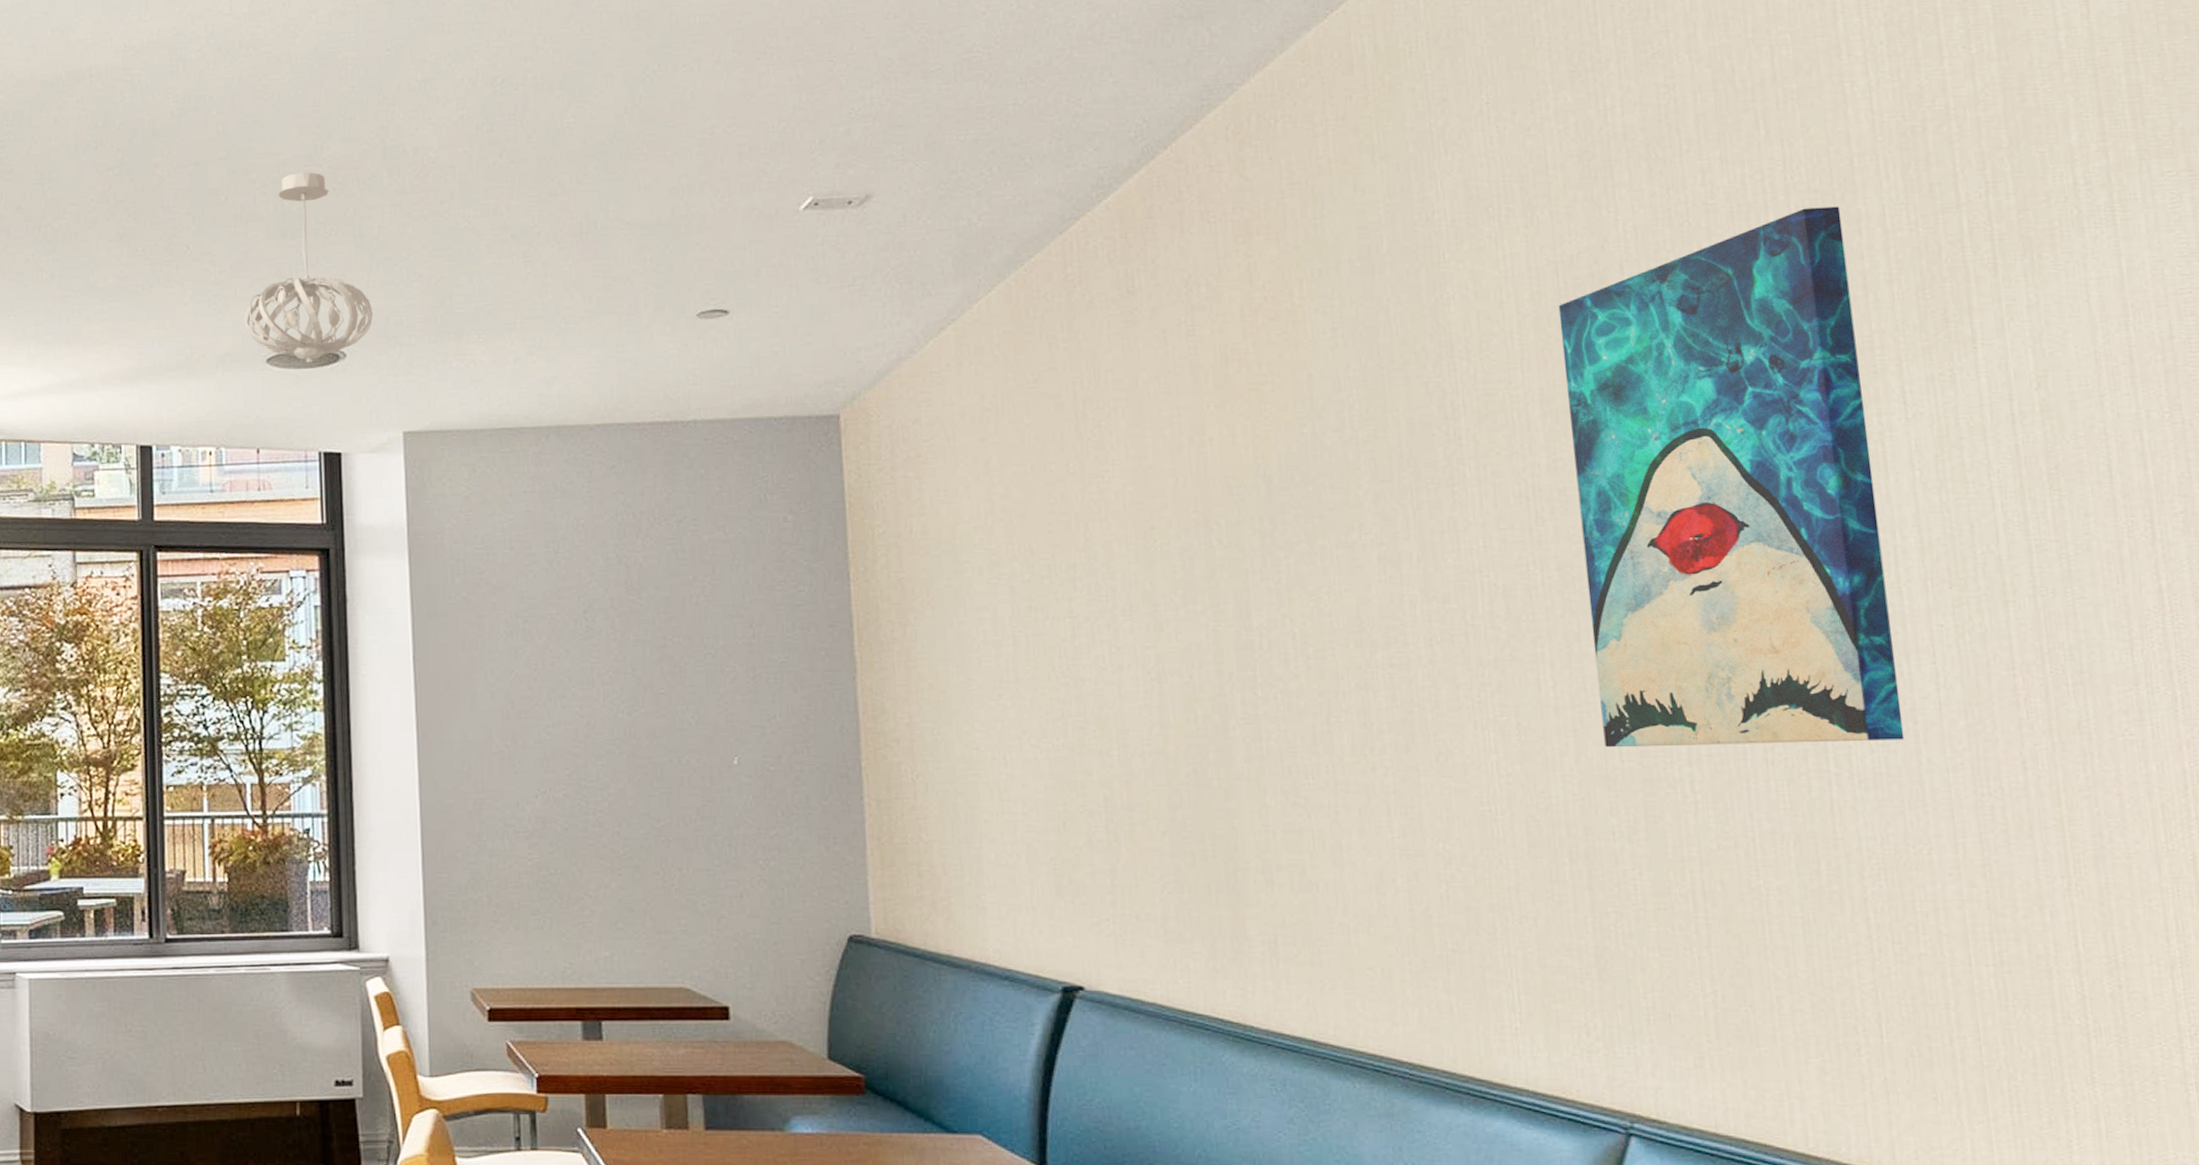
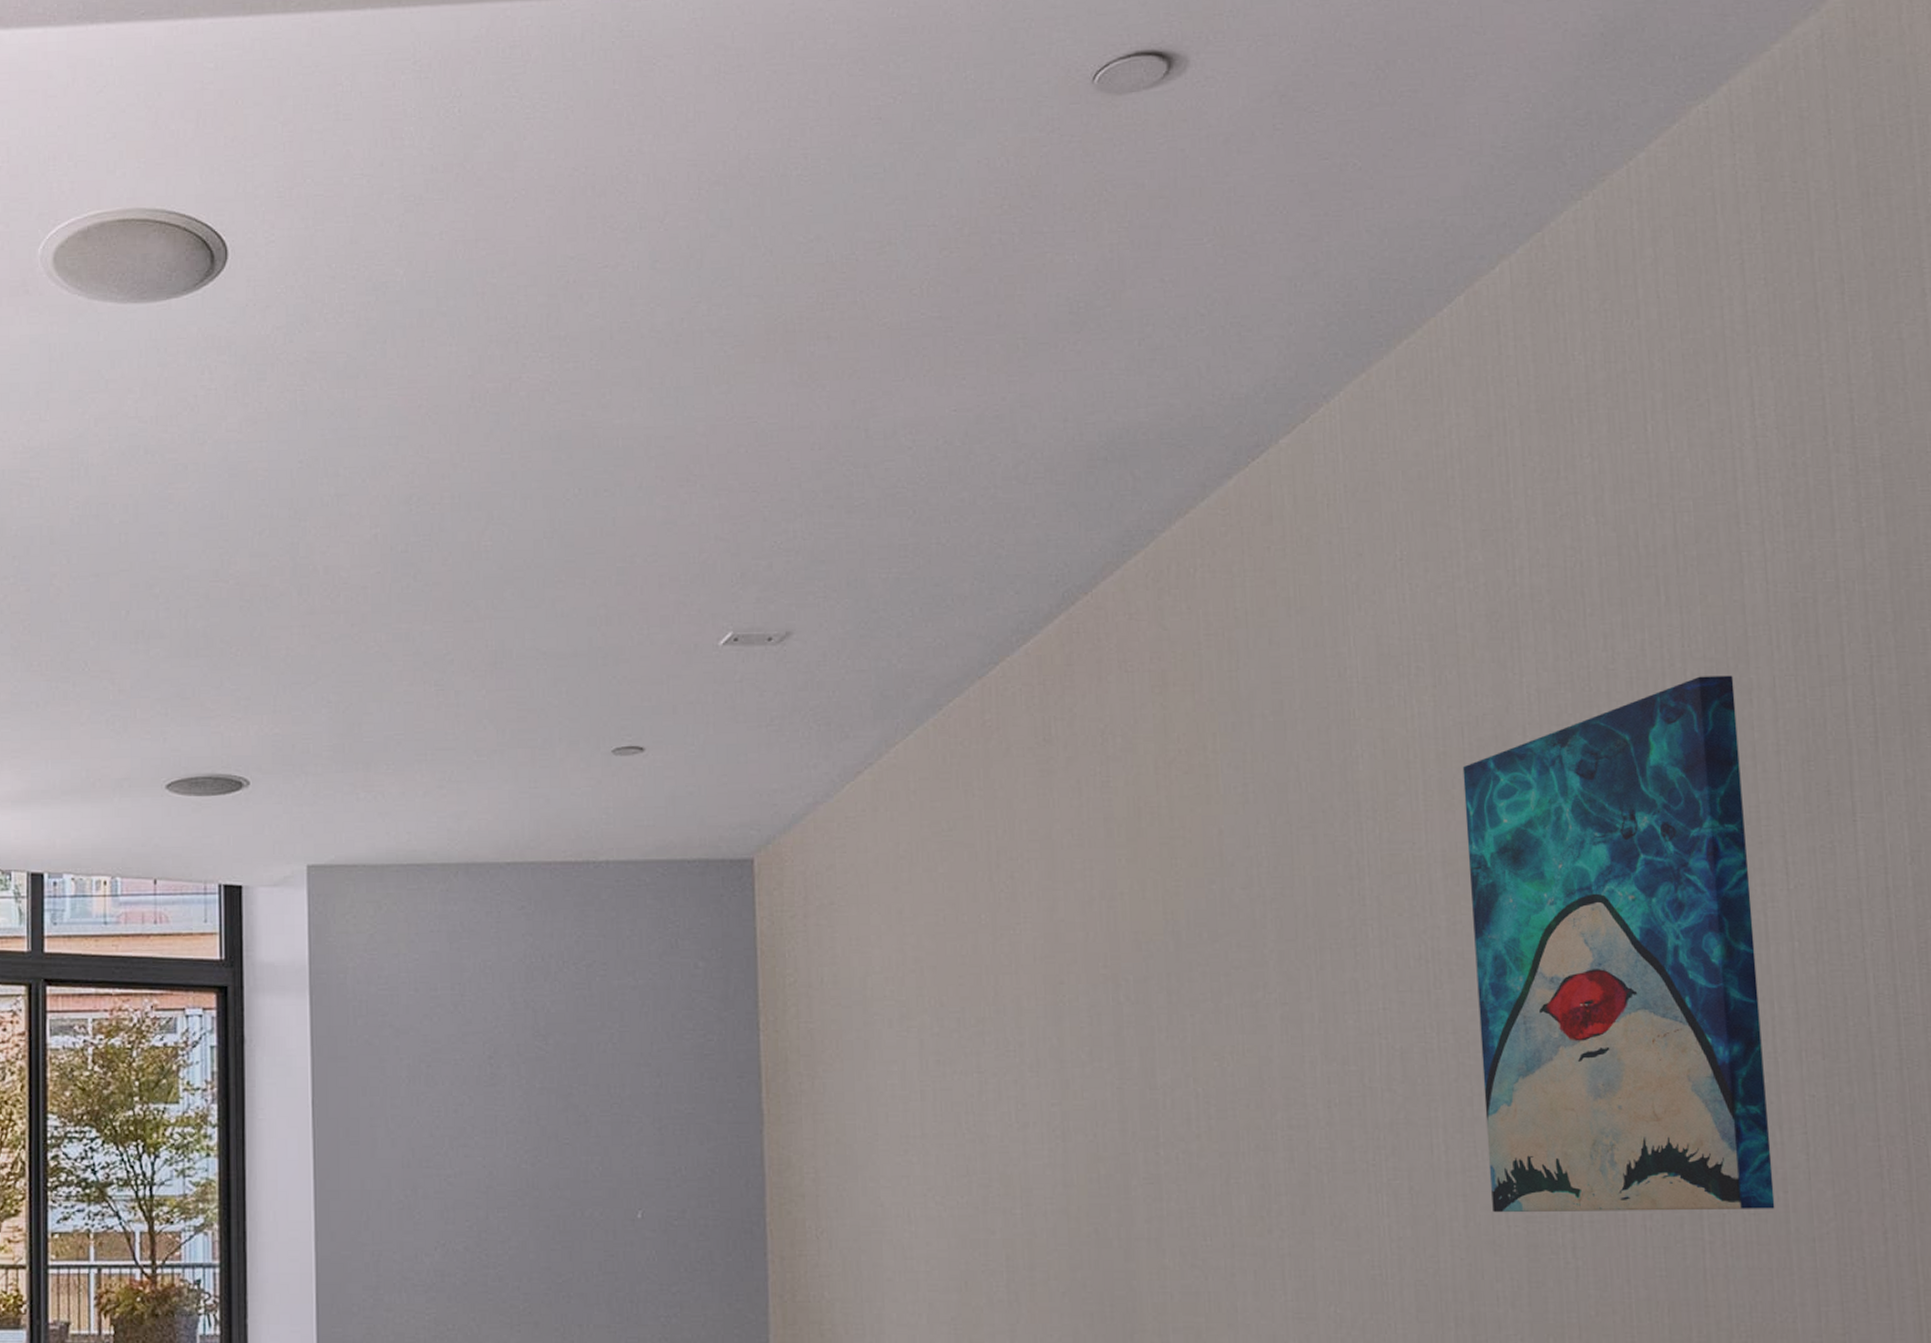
pendant light: present [244,172,373,364] -> none [143,588,278,791]

